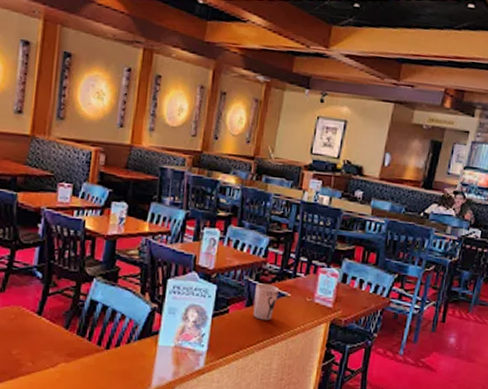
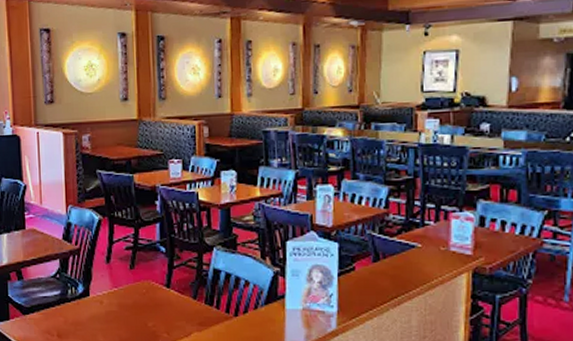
cup: present [253,283,279,321] -> none [381,236,407,275]

